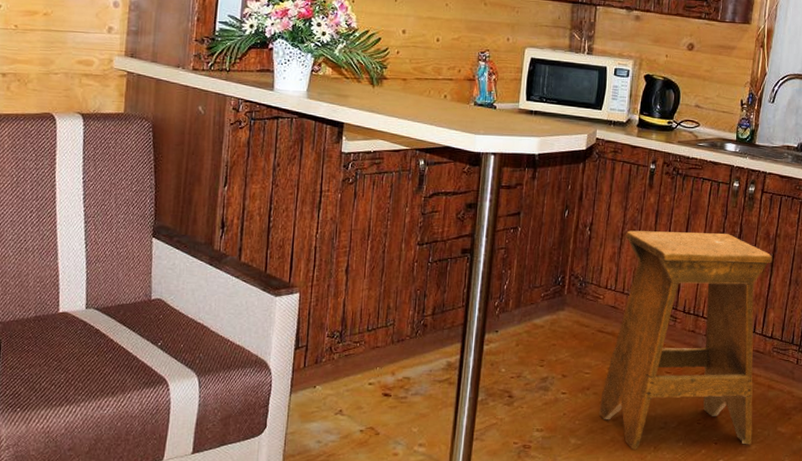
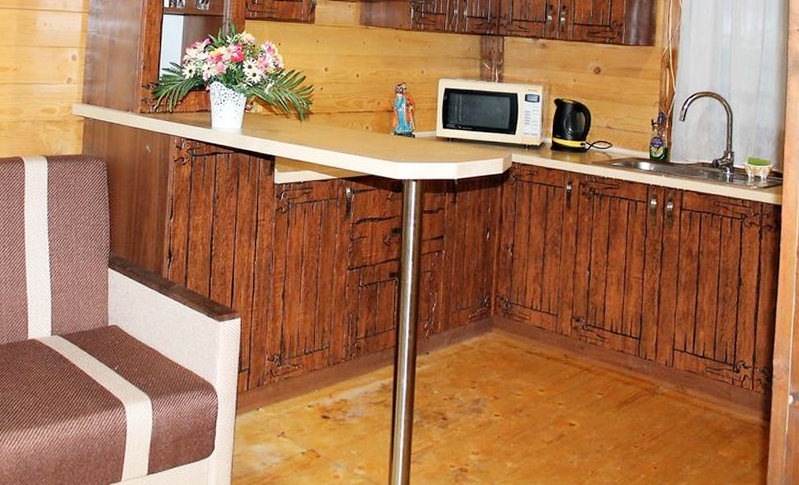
stool: present [598,230,773,450] -> none [533,251,697,474]

